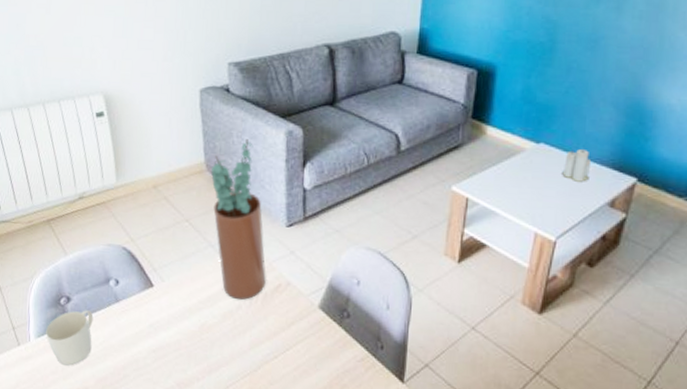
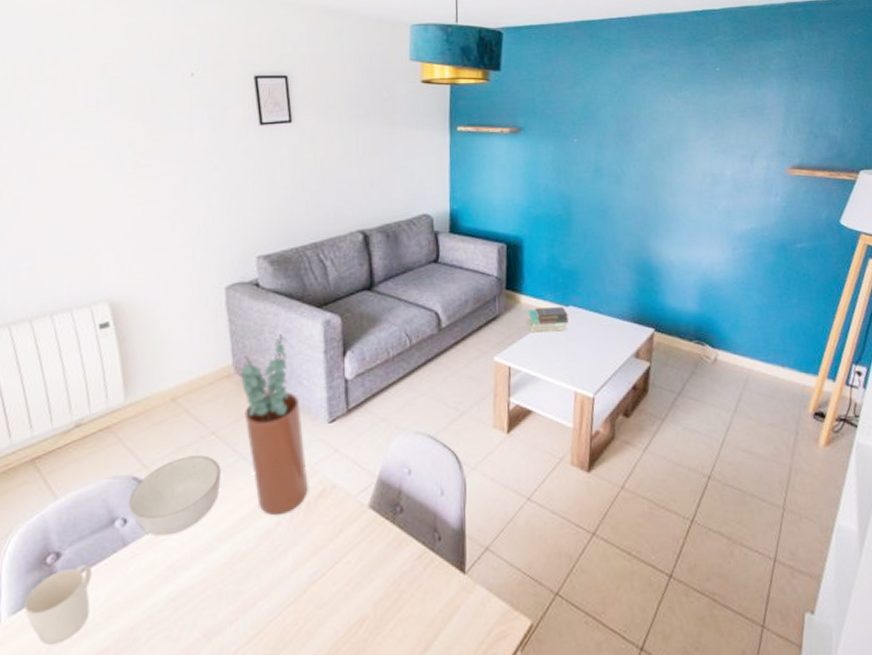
bowl: none [119,237,194,300] -> present [127,455,222,537]
books: none [489,141,538,169] -> present [525,307,568,333]
candle: present [562,148,592,182] -> none [591,307,615,338]

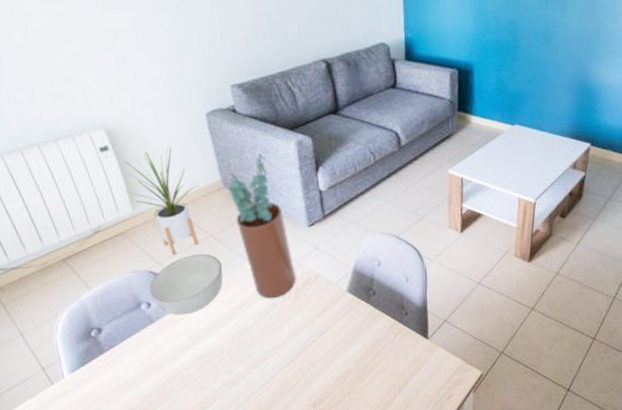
mug: present [24,564,93,645] -> none [80,336,132,392]
house plant: none [117,324,206,456] -> present [123,146,198,255]
books: present [525,307,568,333] -> none [475,126,514,149]

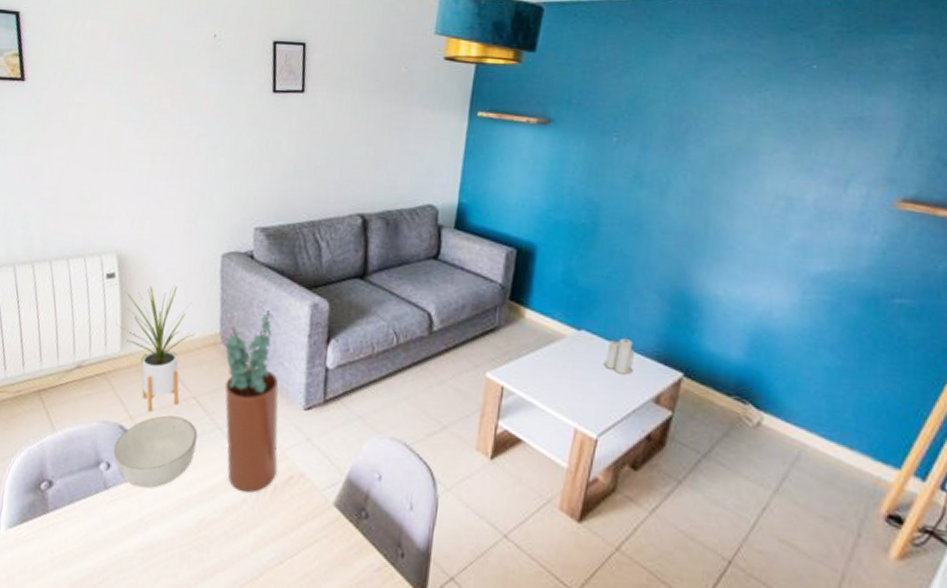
candle: none [534,125,556,152] -> present [604,338,636,375]

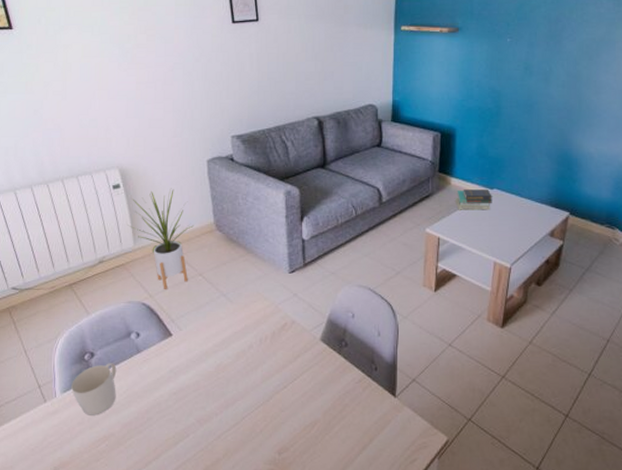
mug: none [18,497,77,565] -> present [71,363,117,415]
bowl: present [112,415,198,489] -> none [139,291,208,348]
vase: present [224,310,279,493] -> none [221,200,273,340]
books: none [527,326,579,358] -> present [454,189,492,210]
candle: present [604,338,636,375] -> none [512,191,534,218]

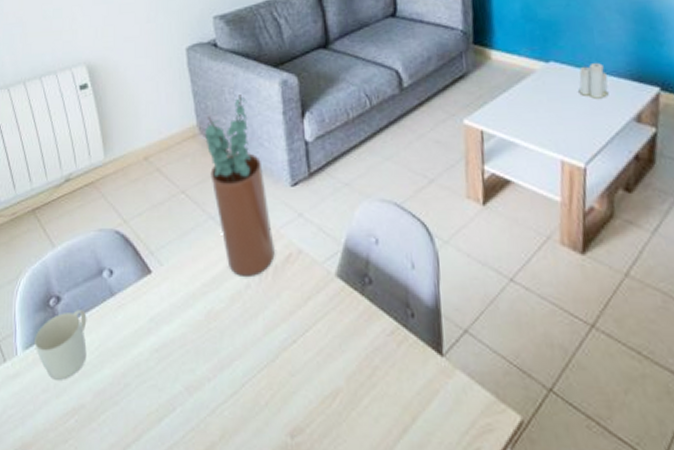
house plant: present [128,188,194,289] -> none [97,84,173,212]
vase: none [221,200,273,340] -> present [205,95,275,276]
books: present [454,189,492,210] -> none [497,63,550,93]
candle: none [512,191,534,218] -> present [578,62,609,99]

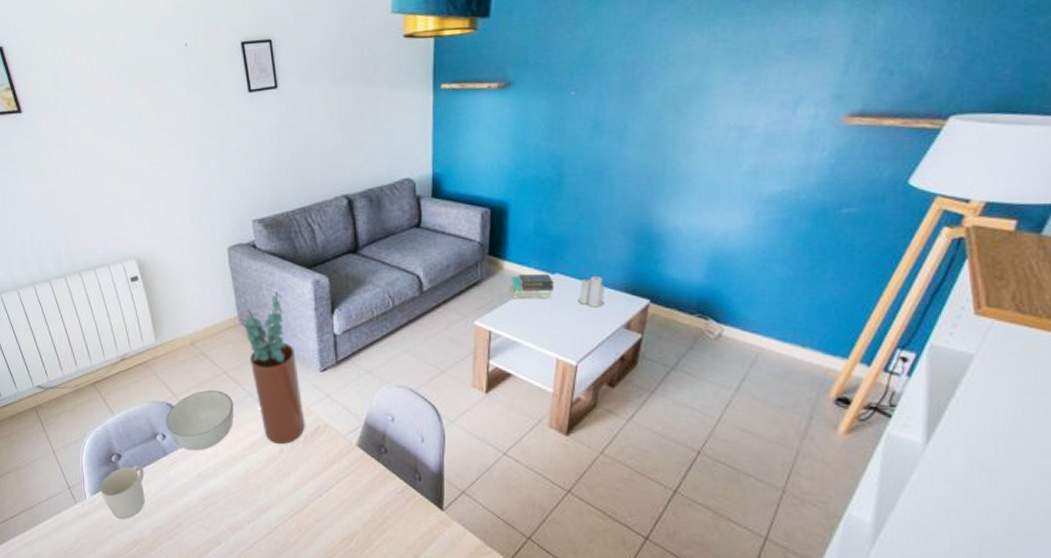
bowl: none [112,213,193,289] -> present [165,390,234,451]
books: none [497,63,550,93] -> present [508,274,554,299]

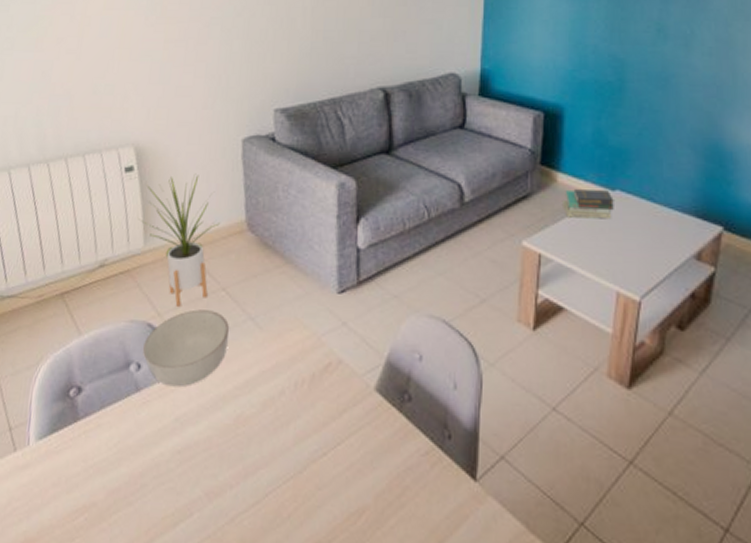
mug: present [100,465,145,519] -> none [49,402,109,475]
house plant: none [148,279,216,389] -> present [138,173,220,307]
vase: present [245,291,305,444] -> none [253,193,314,383]
candle: present [578,275,606,307] -> none [642,195,673,233]

